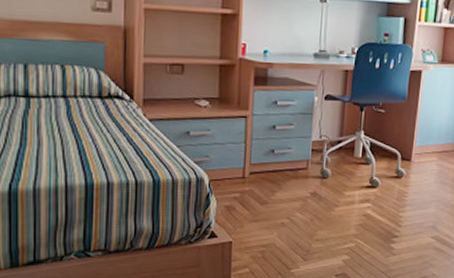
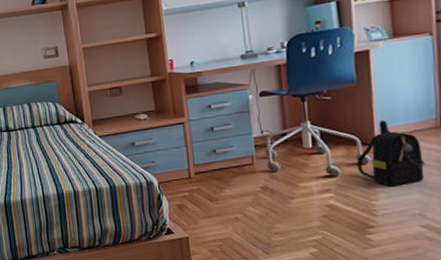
backpack: none [394,139,444,200] -> present [356,120,425,186]

